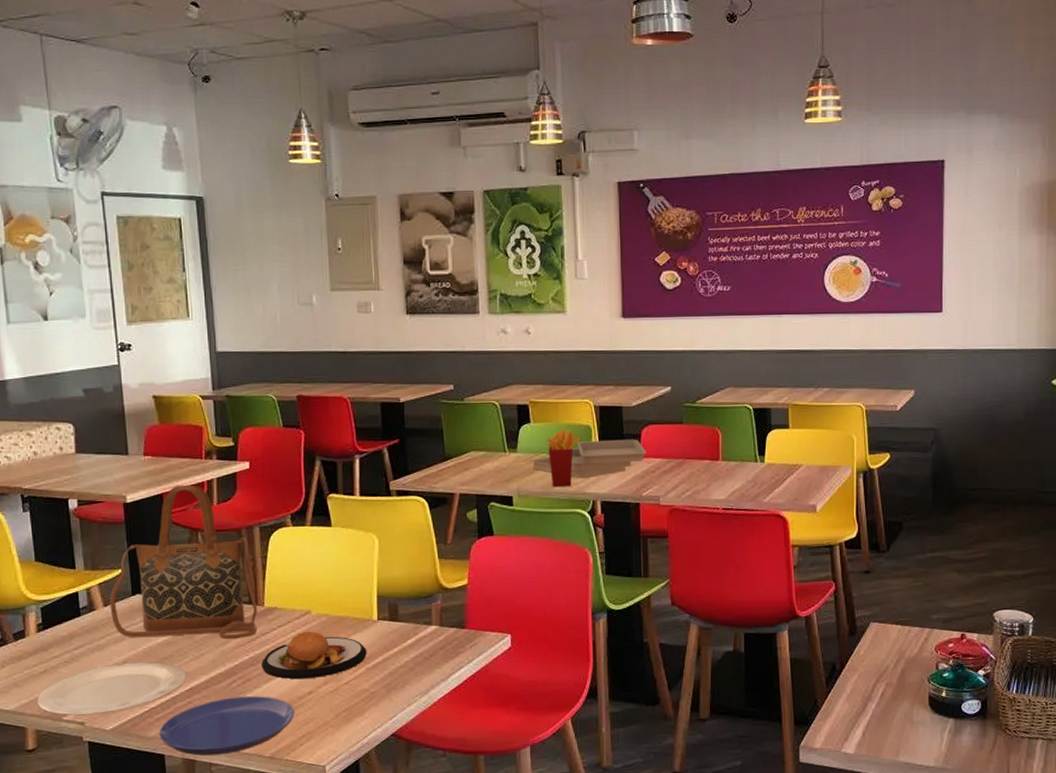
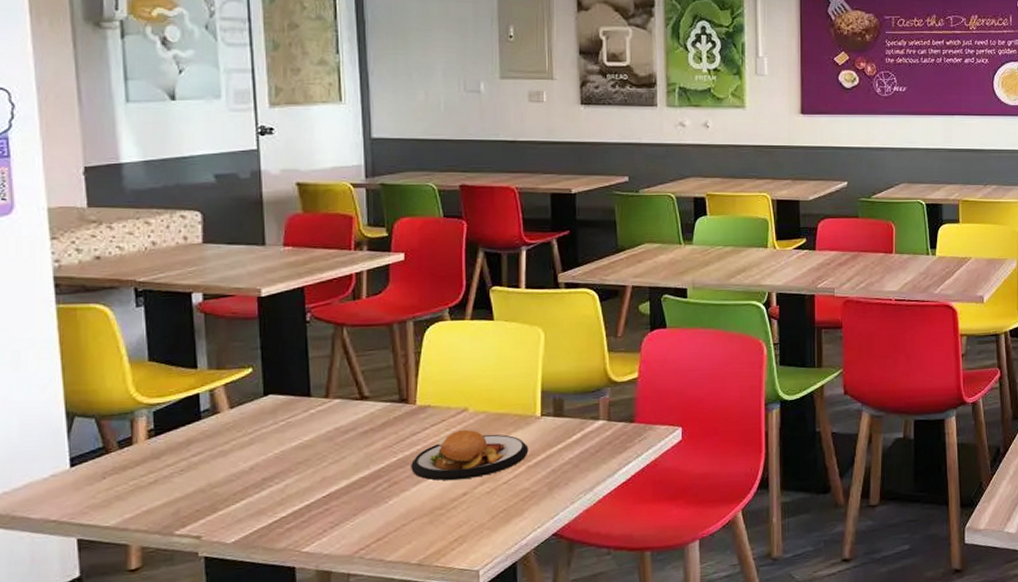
plate: present [37,661,186,716] -> none [144,467,324,530]
handbag: present [110,484,258,640] -> none [237,277,409,442]
plate: present [159,696,294,756] -> none [290,499,446,567]
tray: present [530,439,646,478] -> none [705,232,822,270]
french fries: present [547,428,581,486] -> none [723,221,757,278]

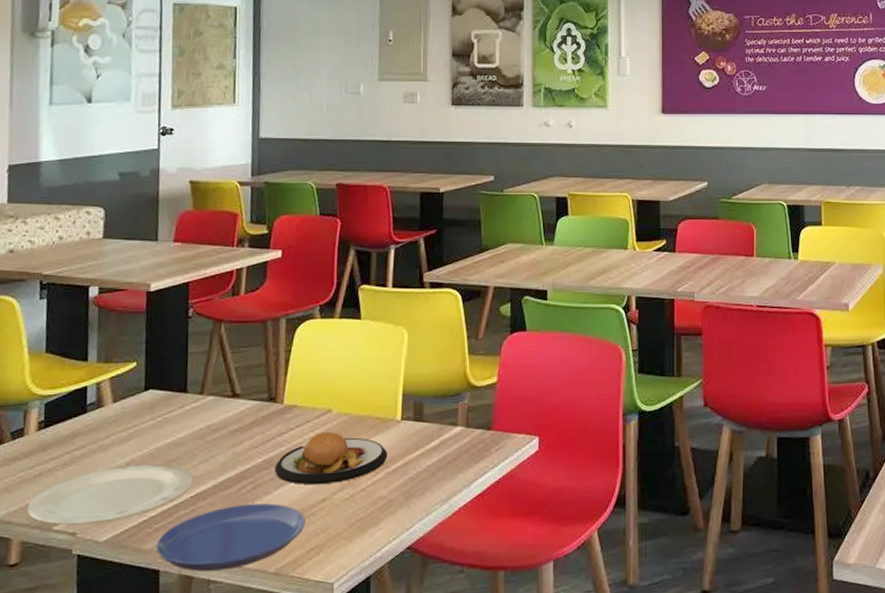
plate: none [144,467,324,530] -> present [26,464,193,525]
plate: none [290,499,446,567] -> present [156,503,305,572]

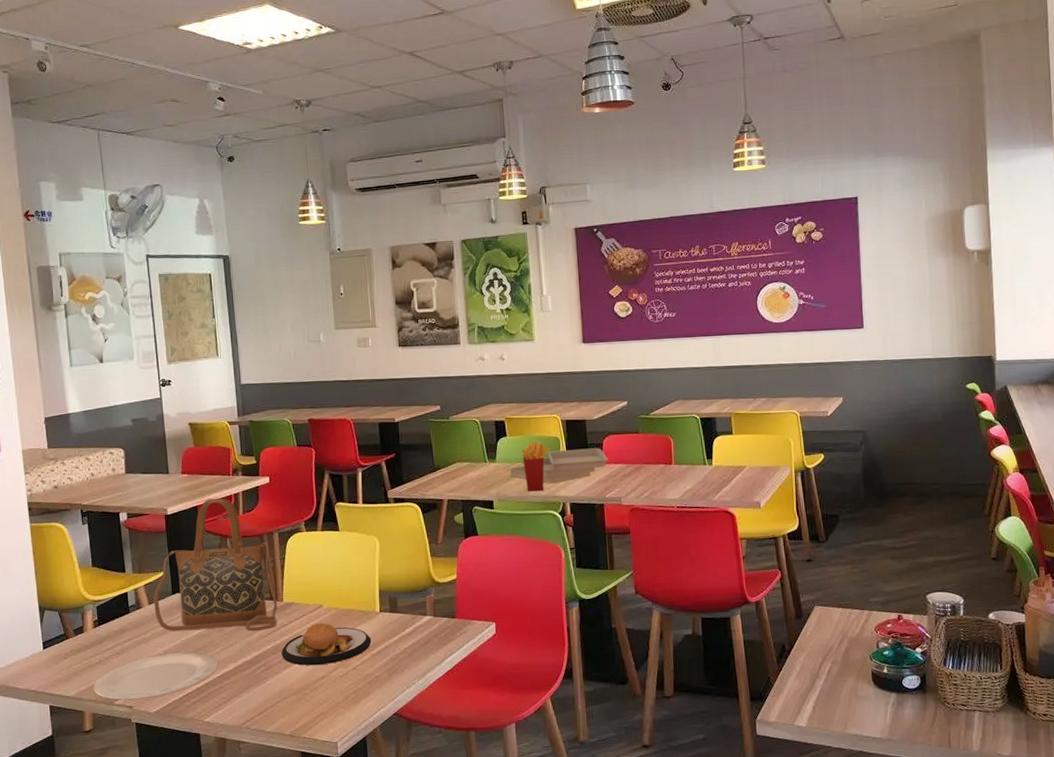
handbag: none [119,273,277,441] -> present [154,498,278,632]
plate: present [156,503,305,572] -> none [195,681,310,735]
tray: none [566,233,682,272] -> present [507,448,608,483]
french fries: none [584,222,618,280] -> present [521,440,551,491]

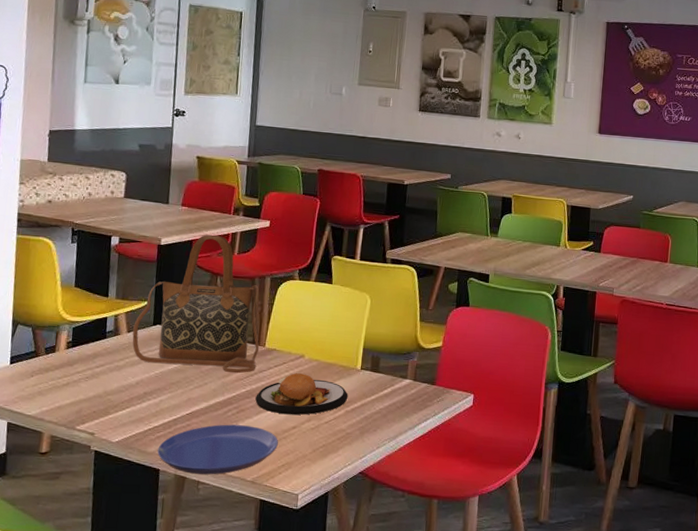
plate: present [93,652,218,701] -> none [56,384,189,428]
plate: none [195,681,310,735] -> present [157,424,278,475]
tray: present [507,448,608,483] -> none [507,234,607,266]
french fries: present [521,440,551,491] -> none [523,221,553,271]

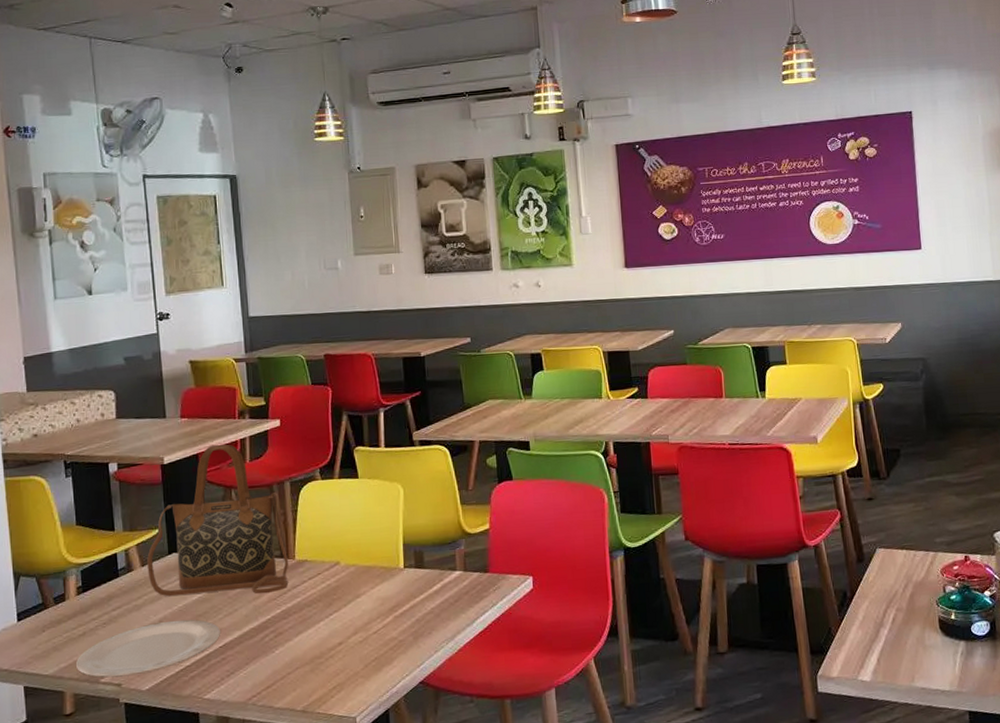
plate: none [56,384,189,428] -> present [75,619,220,678]
plate: present [157,424,278,475] -> none [194,649,325,713]
burger: present [255,373,348,415] -> none [293,582,395,631]

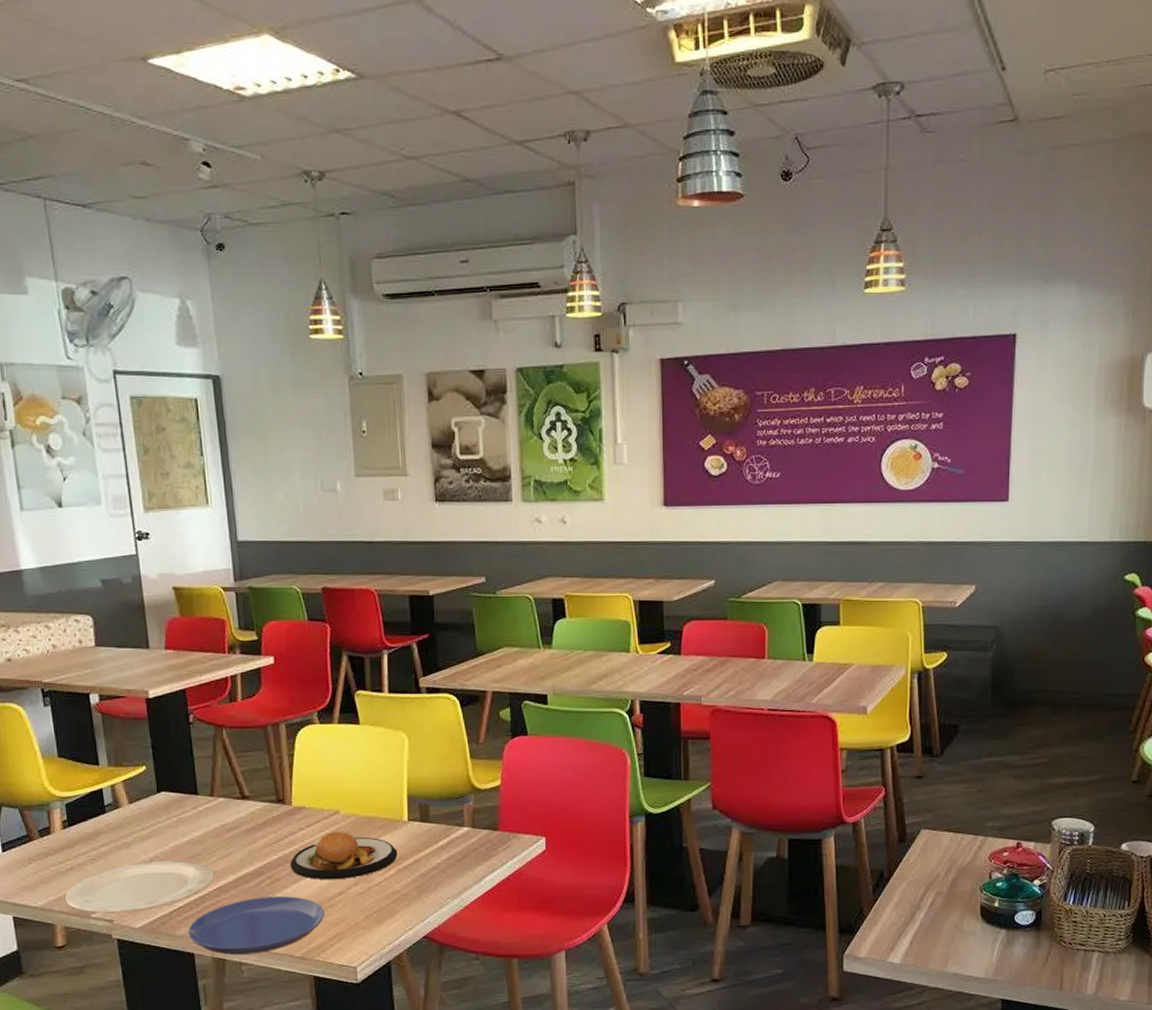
handbag: present [147,444,289,597] -> none [134,680,286,839]
plate: none [194,649,325,713] -> present [188,896,324,955]
burger: none [293,582,395,631] -> present [290,832,398,880]

